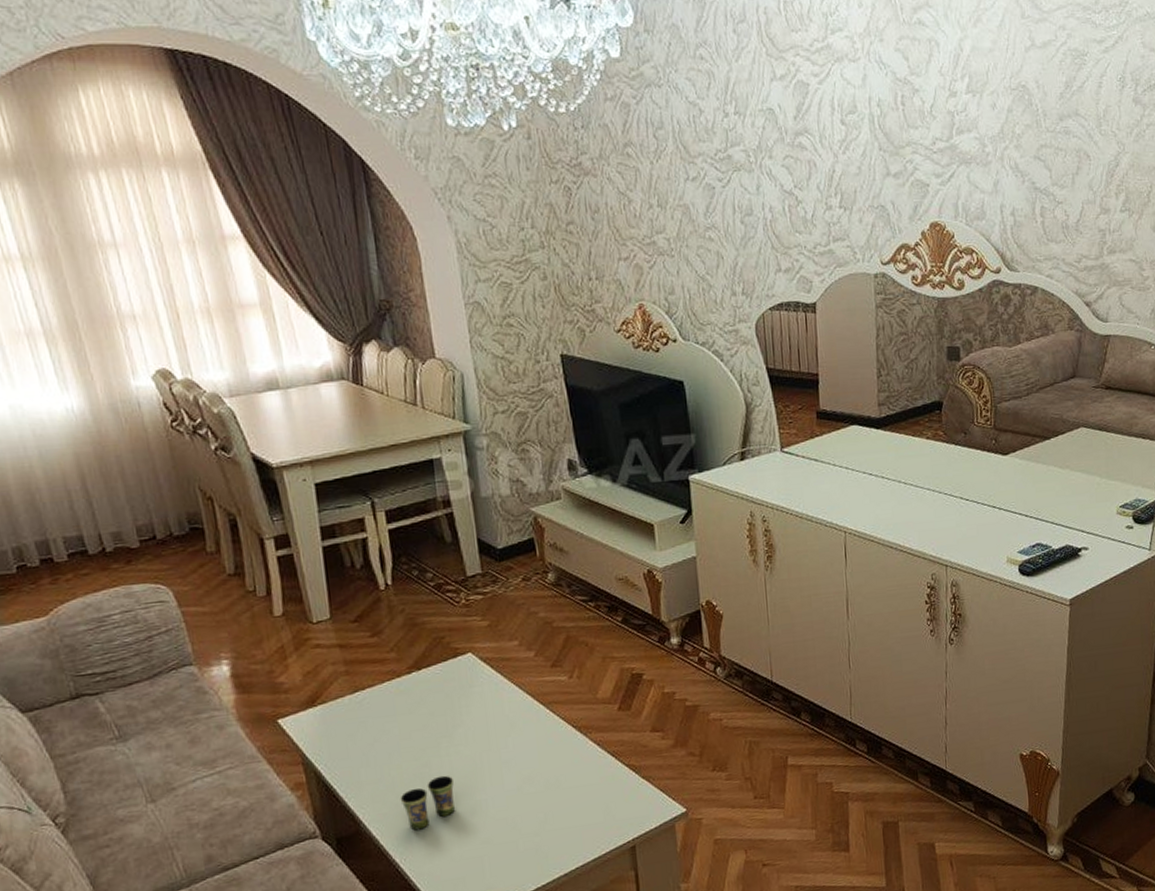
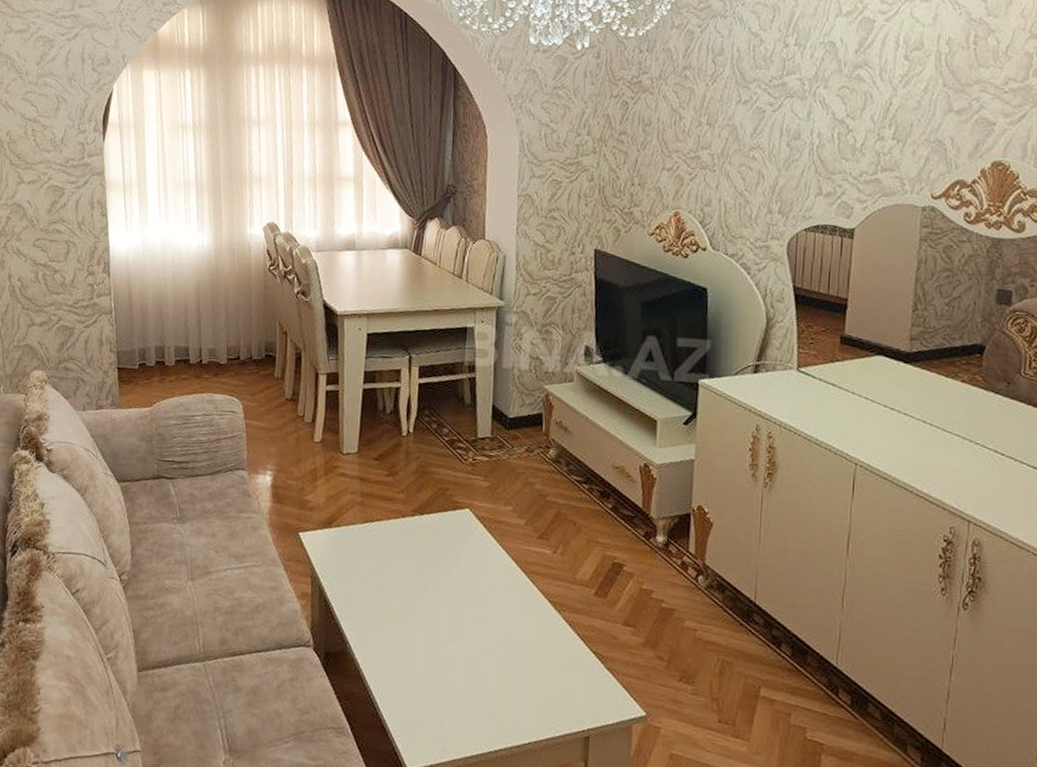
cup: present [400,775,455,831] -> none [384,617,434,664]

